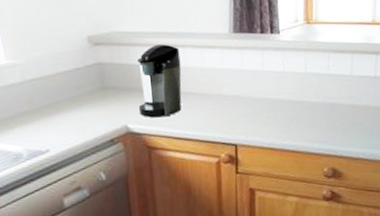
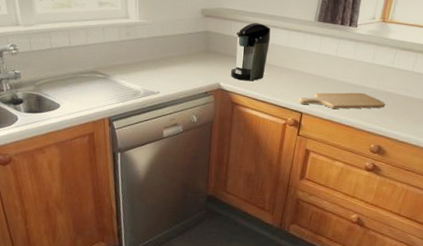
chopping board: none [229,109,330,135] -> present [298,92,385,109]

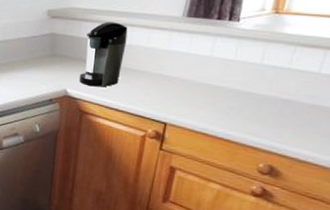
chopping board: present [298,92,385,109] -> none [161,99,279,120]

